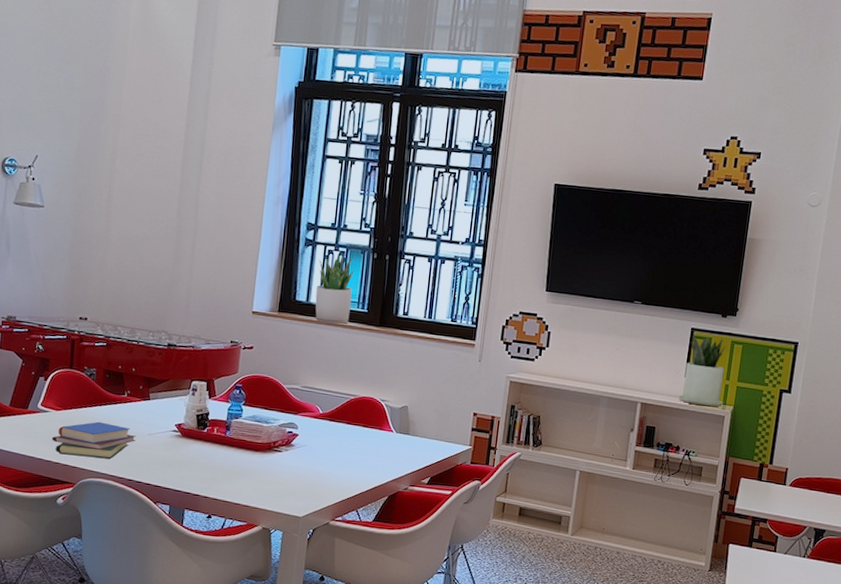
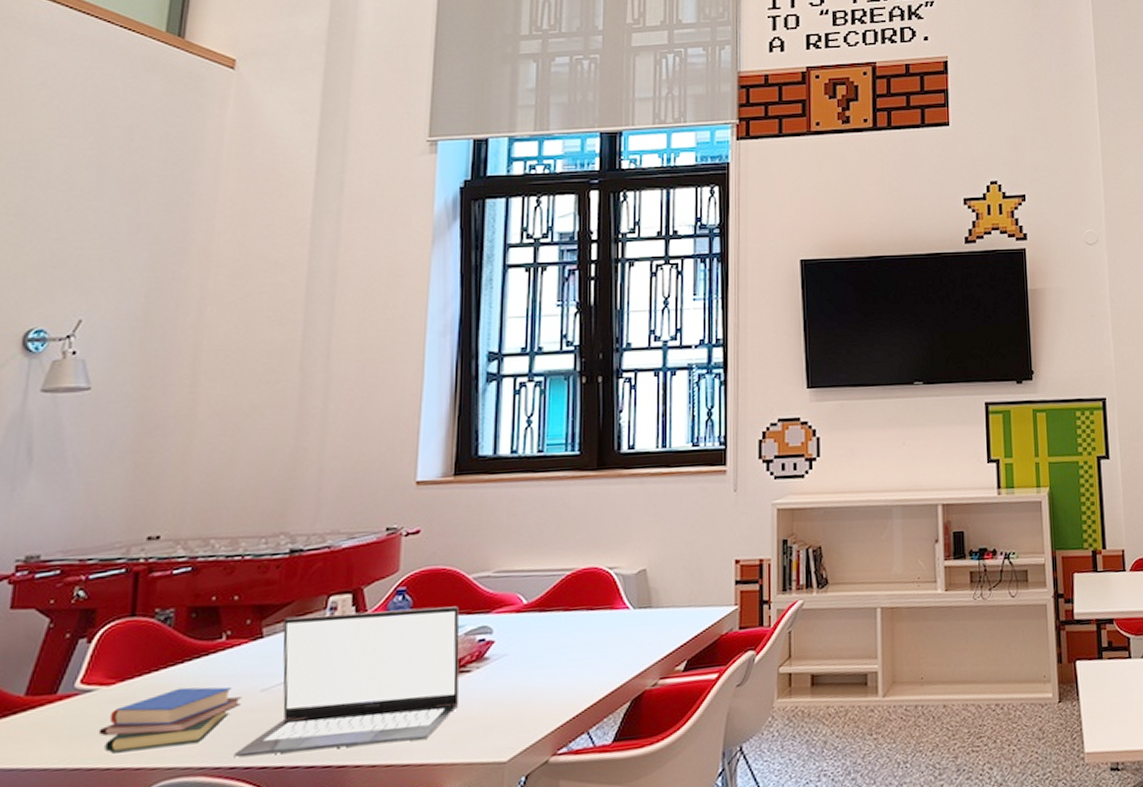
laptop: none [131,389,276,490] -> present [234,606,460,758]
planter: present [315,254,354,325] -> none [506,383,557,479]
planter: present [677,336,726,407] -> none [983,409,1038,494]

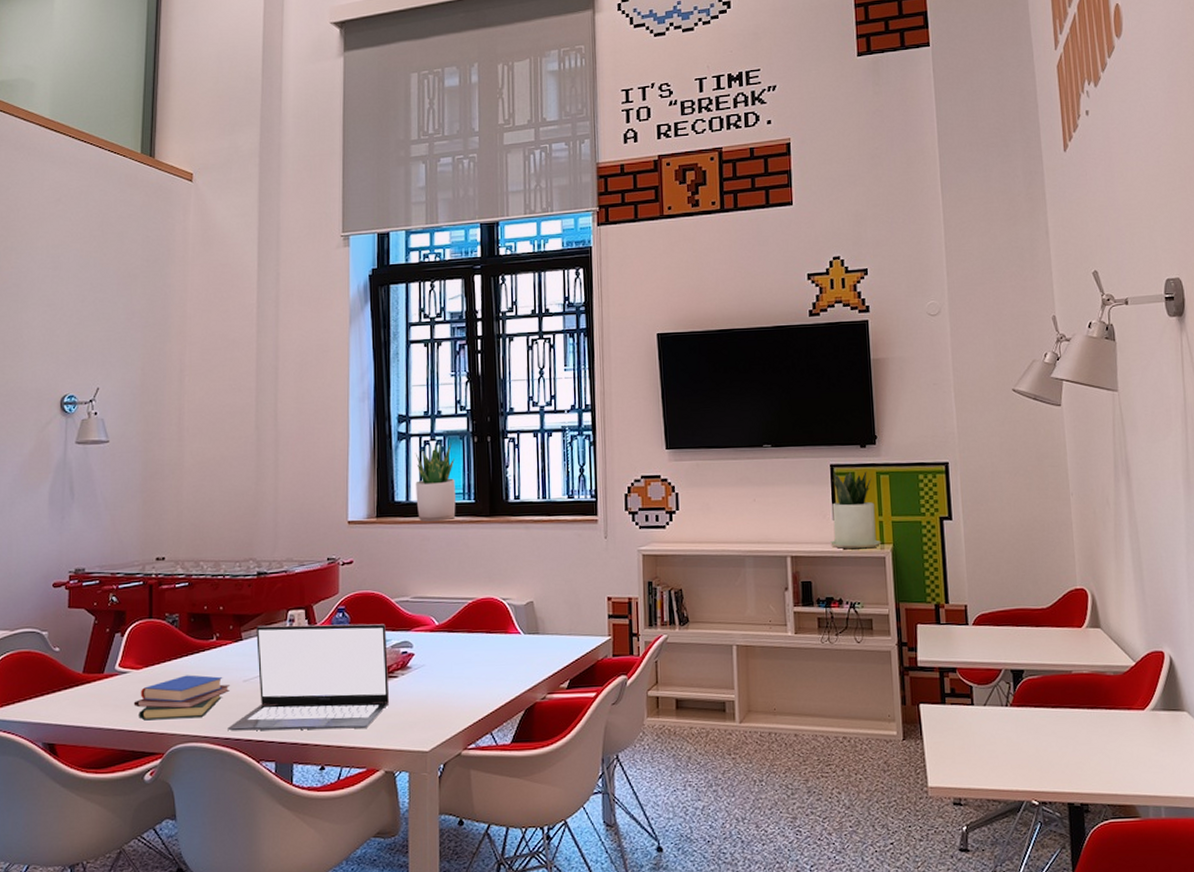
planter: none [506,383,557,479] -> present [415,442,456,522]
planter: none [983,409,1038,494] -> present [829,471,882,549]

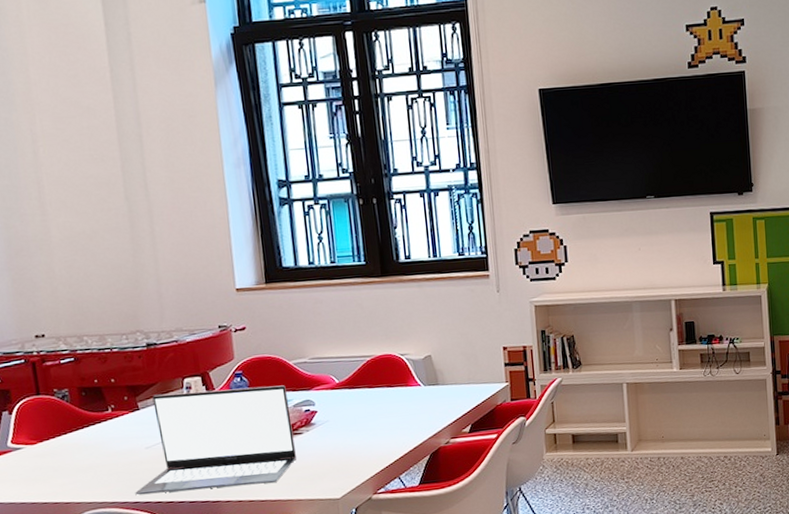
book: present [133,675,230,721] -> none [32,445,133,492]
planter: present [415,442,456,522] -> none [299,205,347,286]
planter: present [829,471,882,549] -> none [710,217,758,291]

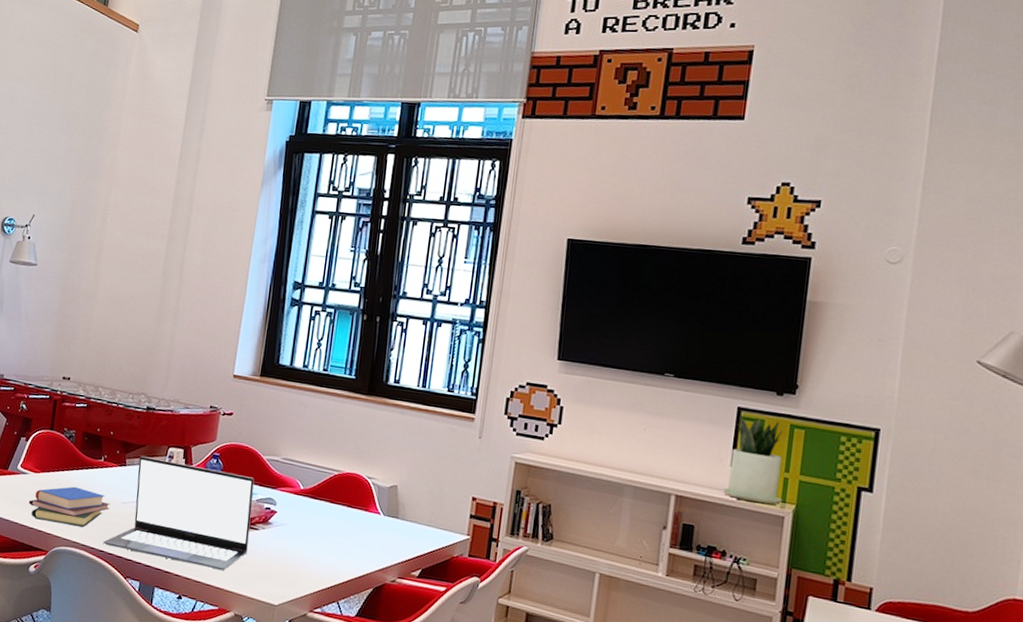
book: none [32,445,133,492] -> present [28,486,110,527]
planter: none [710,217,758,291] -> present [722,416,783,505]

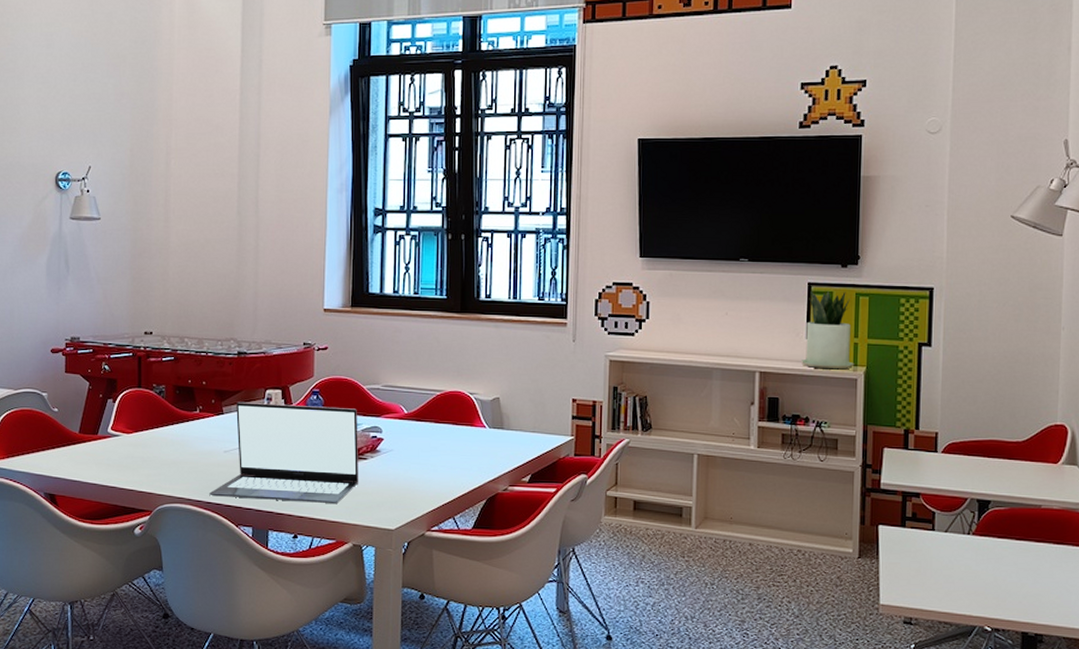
book: present [28,486,110,527] -> none [124,442,211,481]

